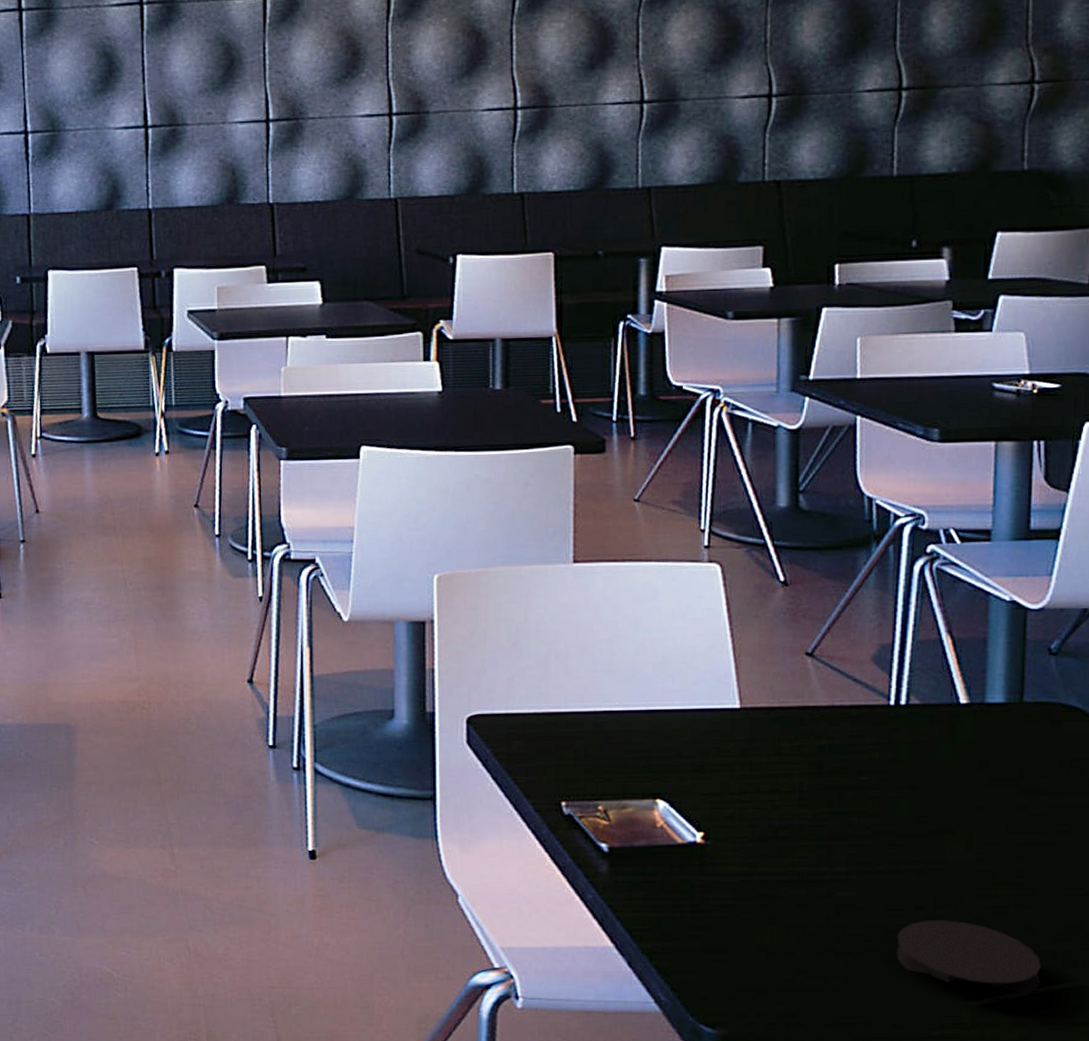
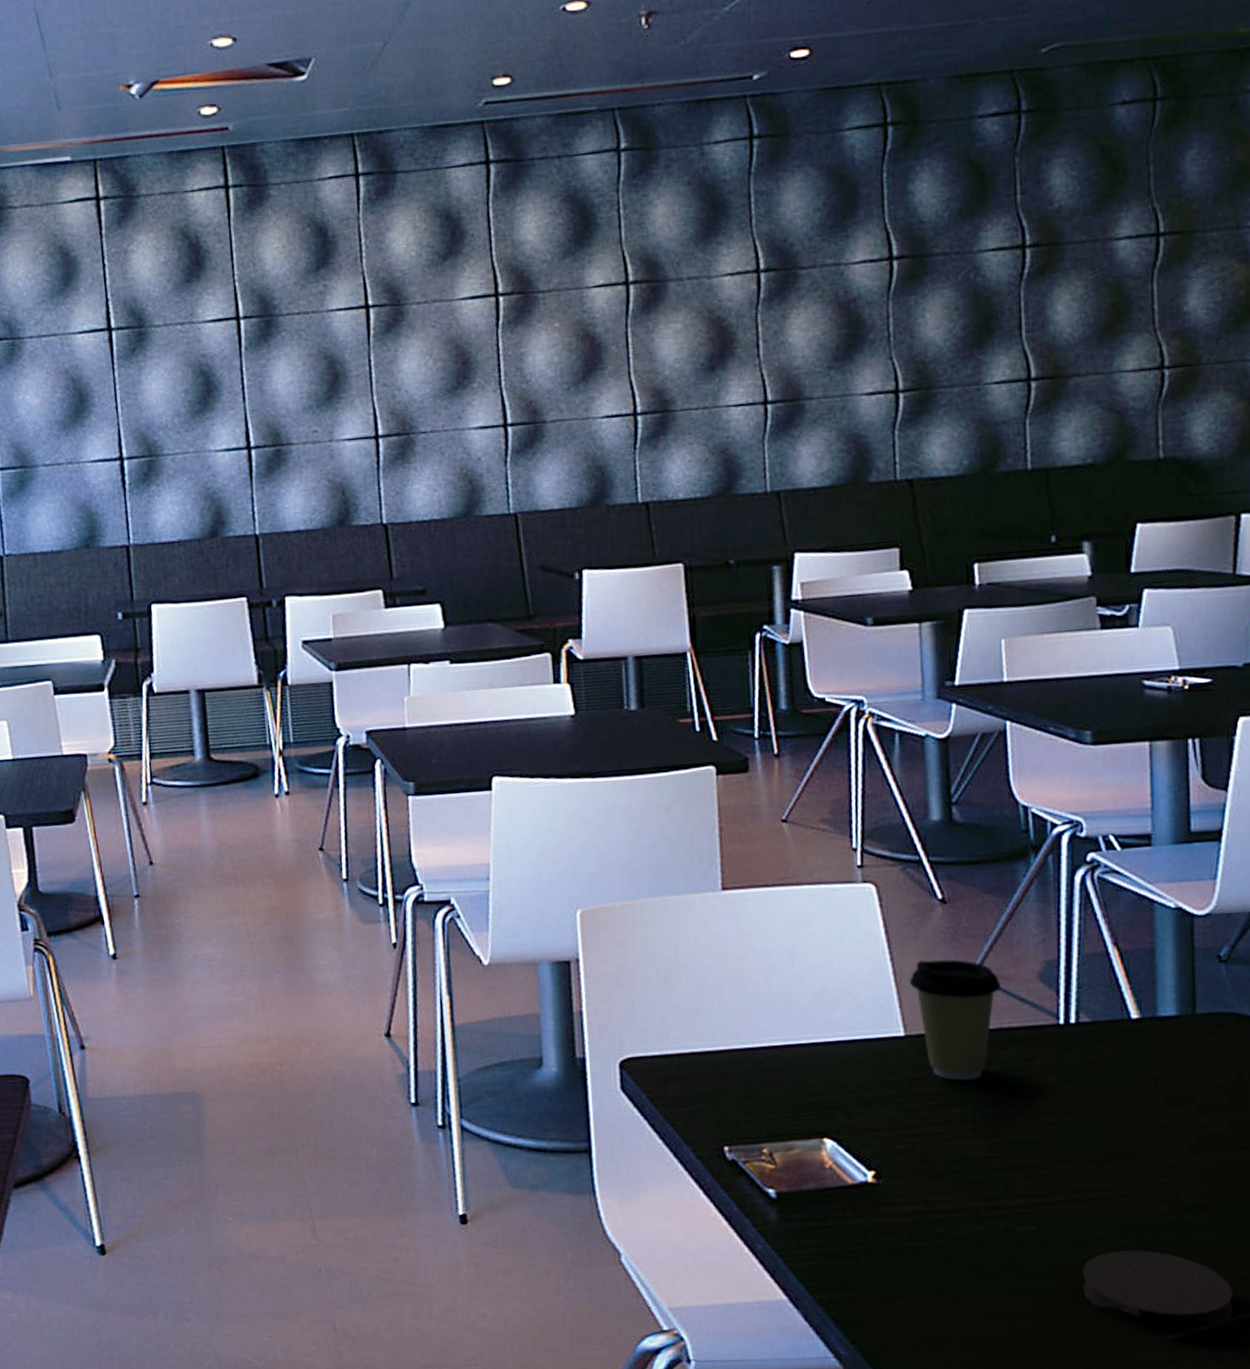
coffee cup: none [748,638,837,753] -> present [910,959,1002,1081]

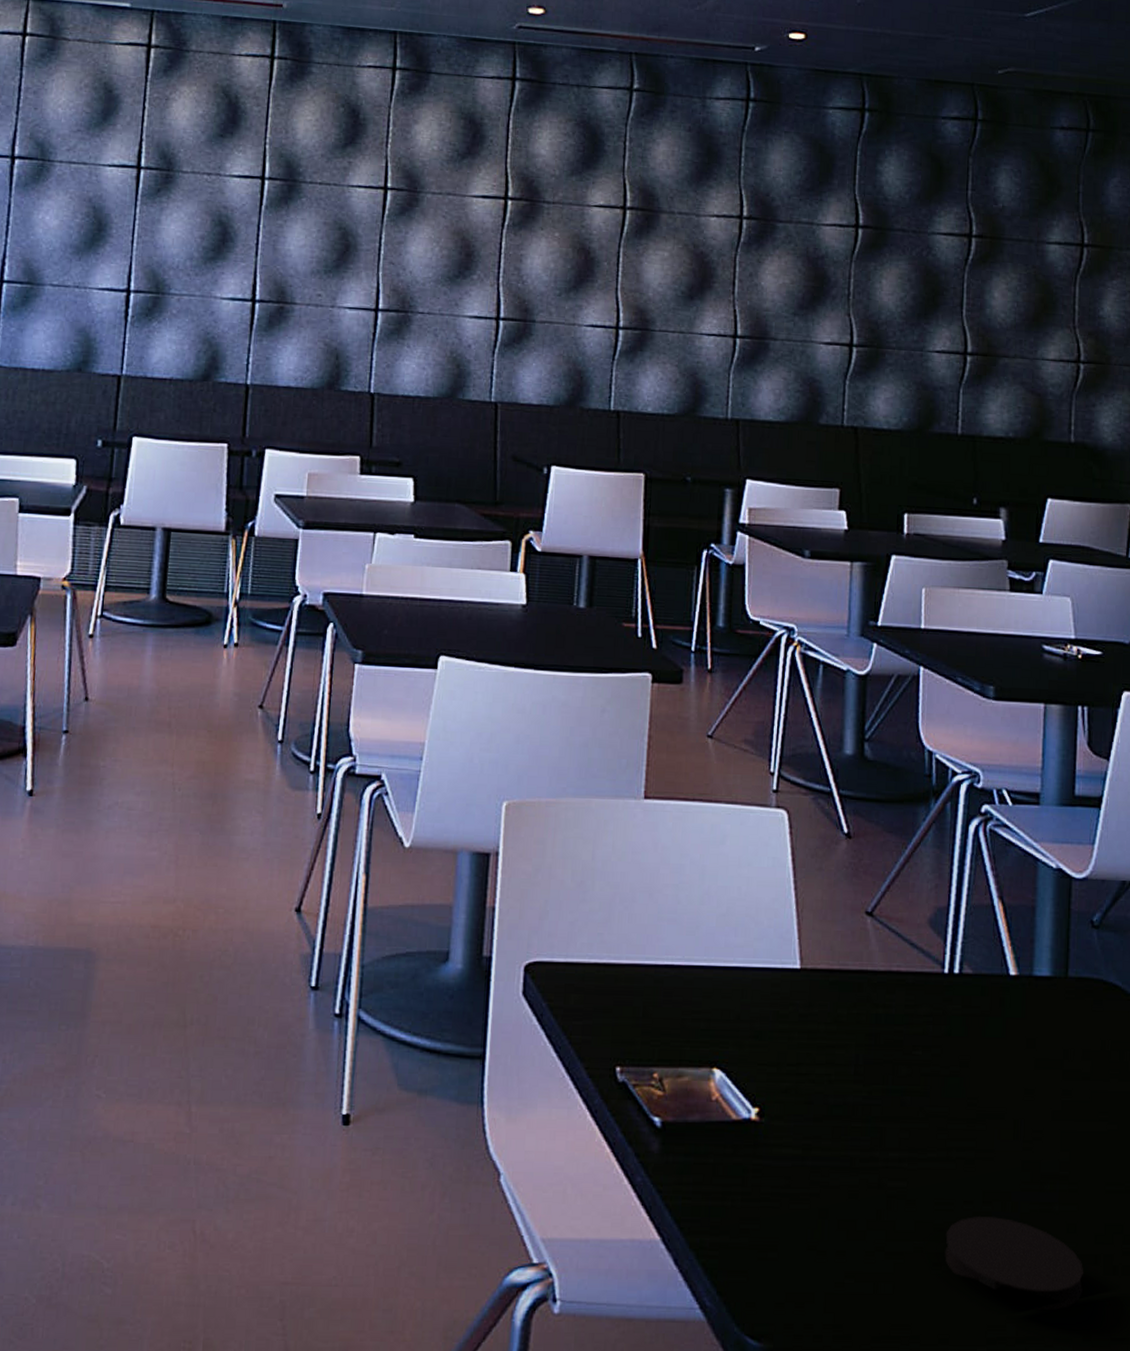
coffee cup: present [910,959,1002,1081] -> none [810,893,895,1022]

